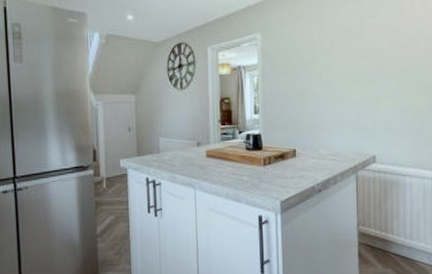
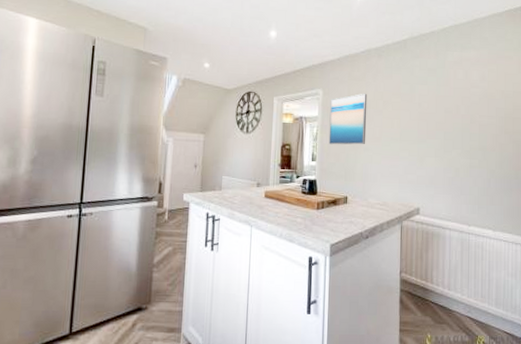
wall art: none [270,33,313,94] -> present [328,93,368,145]

